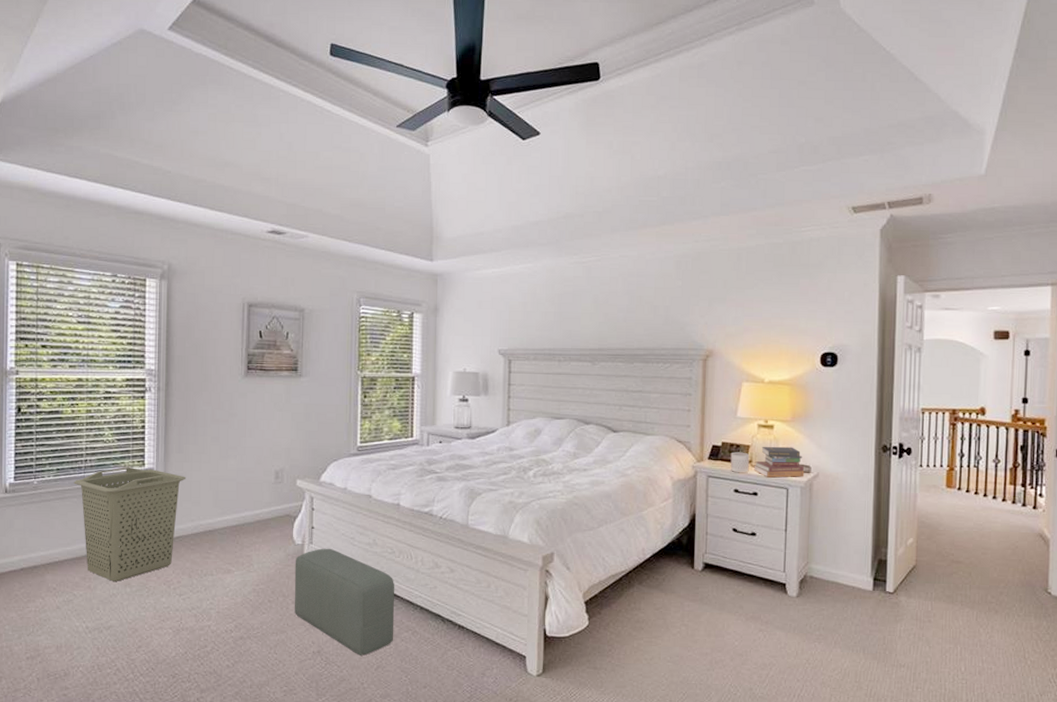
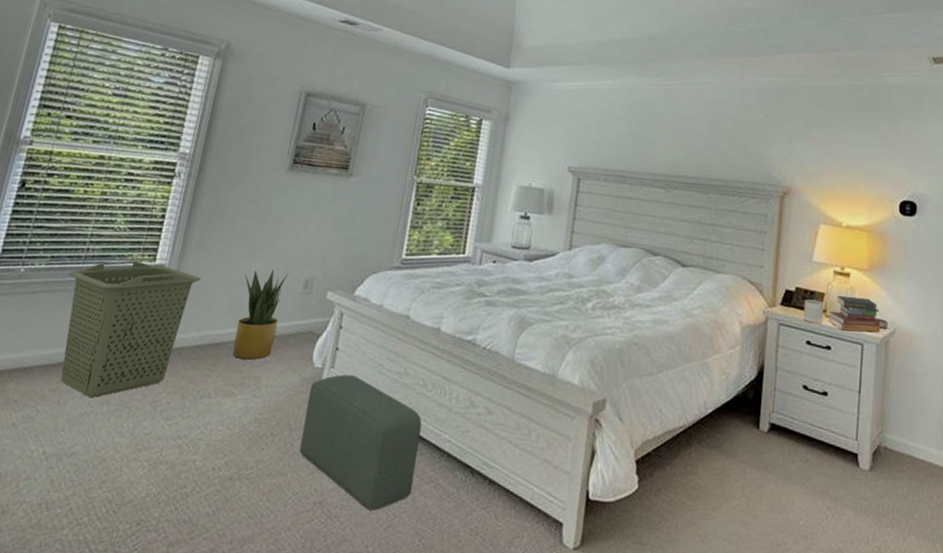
planter: none [223,464,260,542] -> present [232,269,288,360]

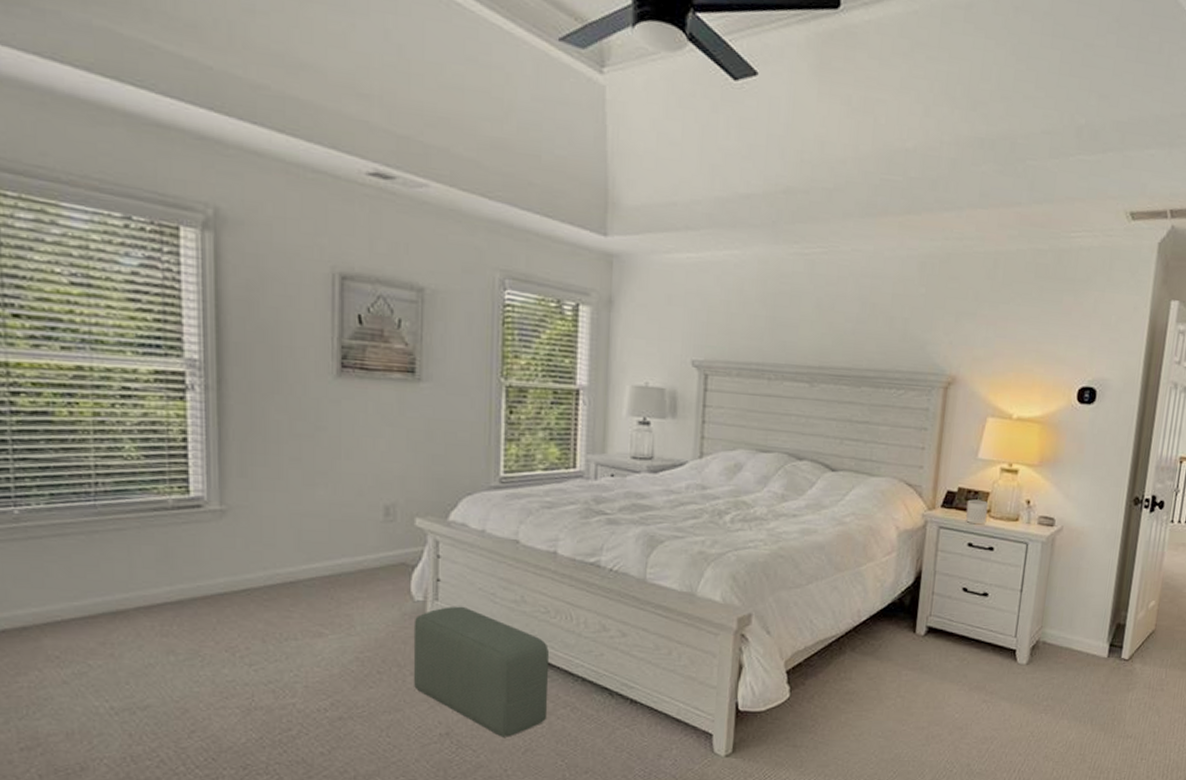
laundry basket: present [60,260,202,398] -> none [78,493,254,649]
planter: present [232,269,288,360] -> none [309,496,362,597]
books: present [828,295,881,333] -> none [992,494,1048,531]

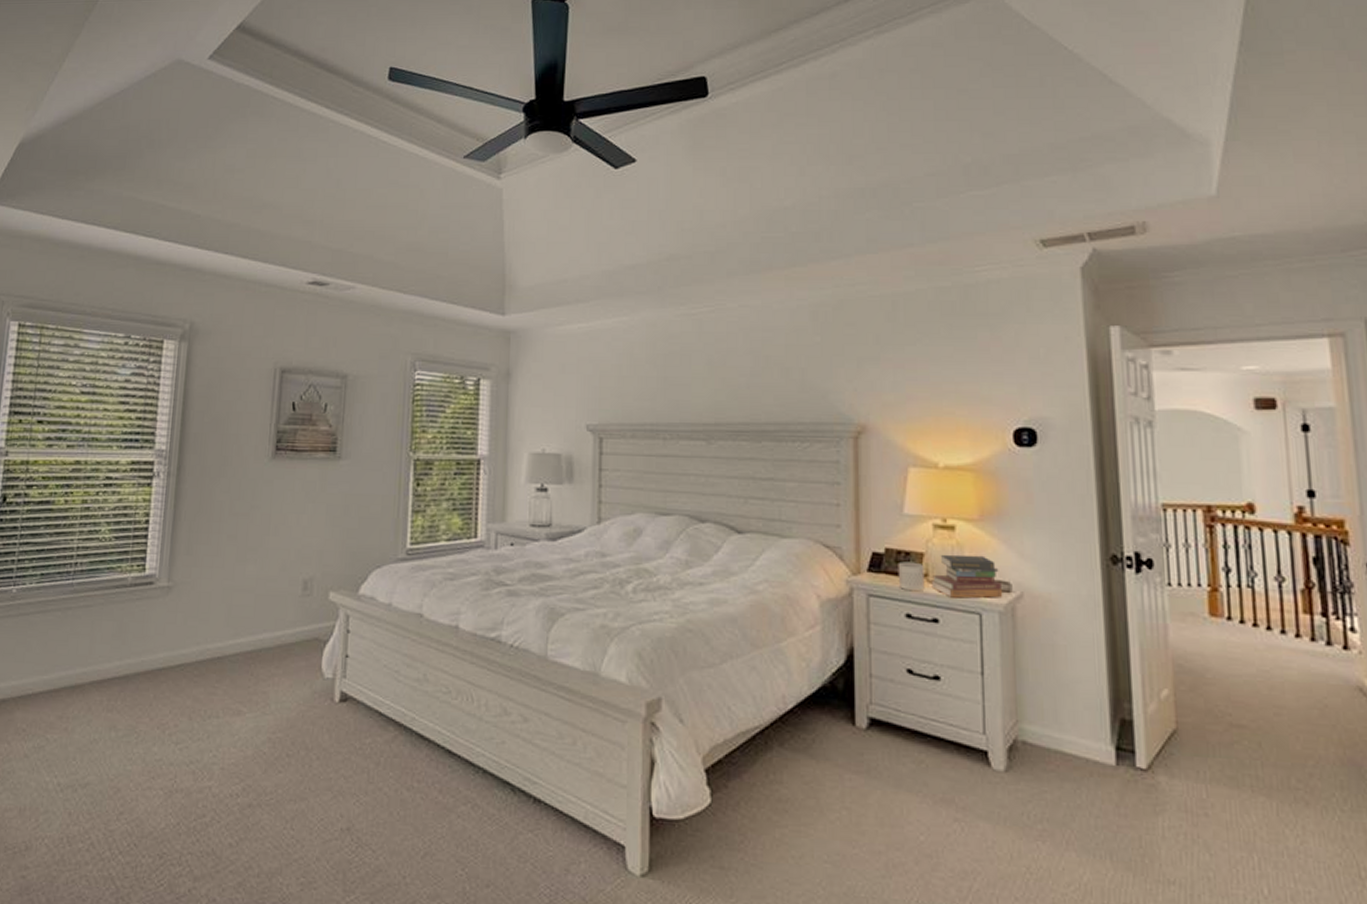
pouf: present [413,606,550,737] -> none [319,684,451,837]
books: none [992,494,1048,531] -> present [931,554,1003,599]

